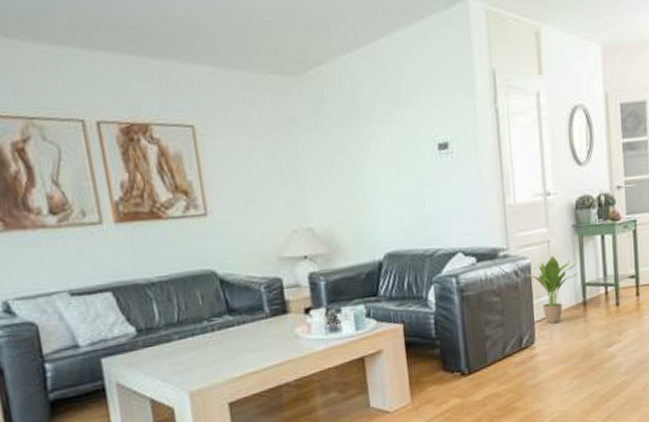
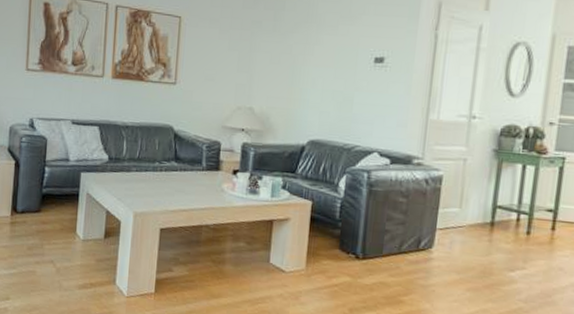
potted plant: present [531,256,579,324] -> none [441,174,491,236]

